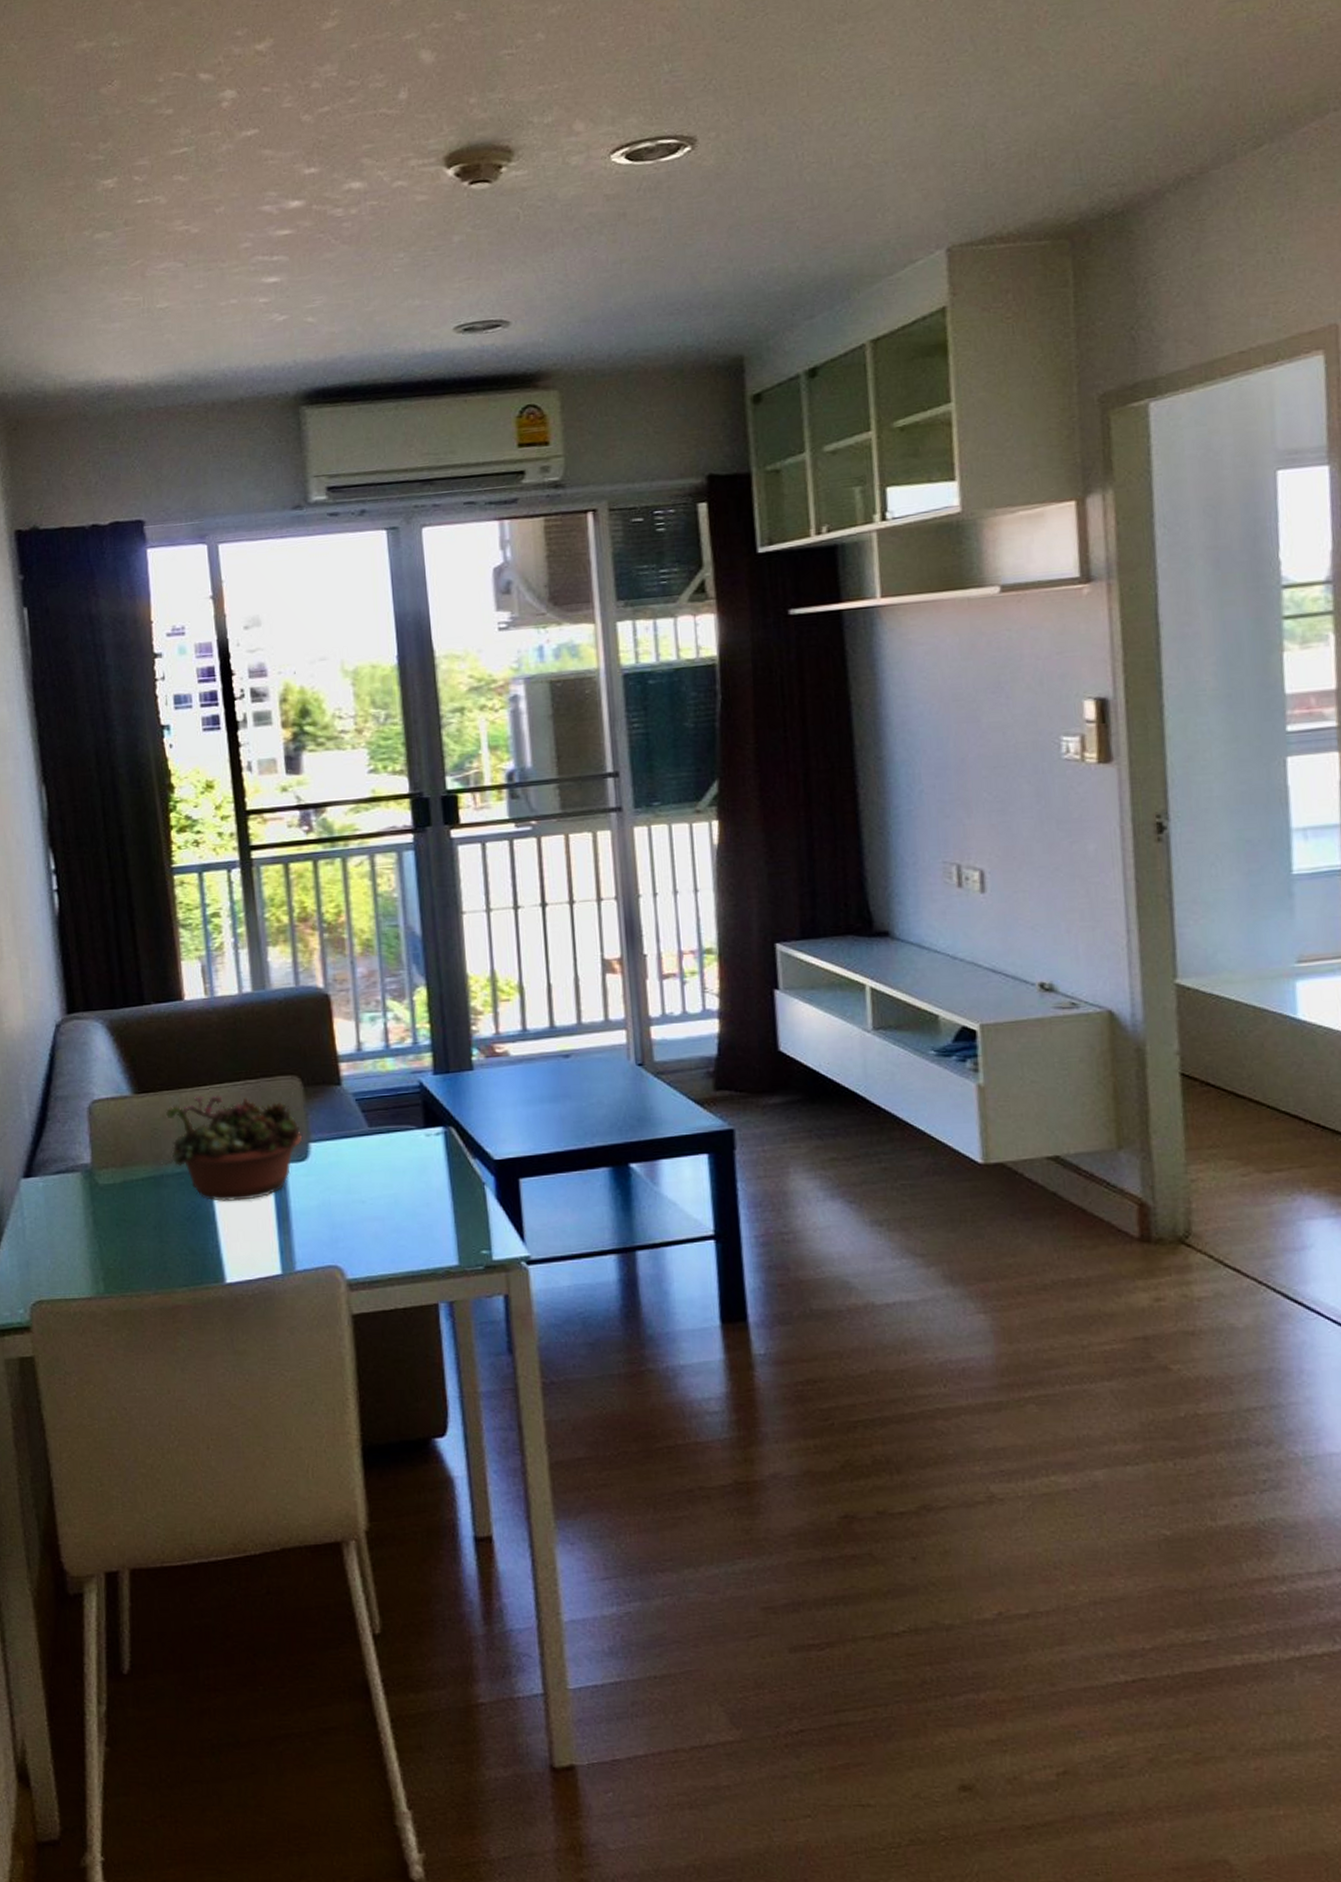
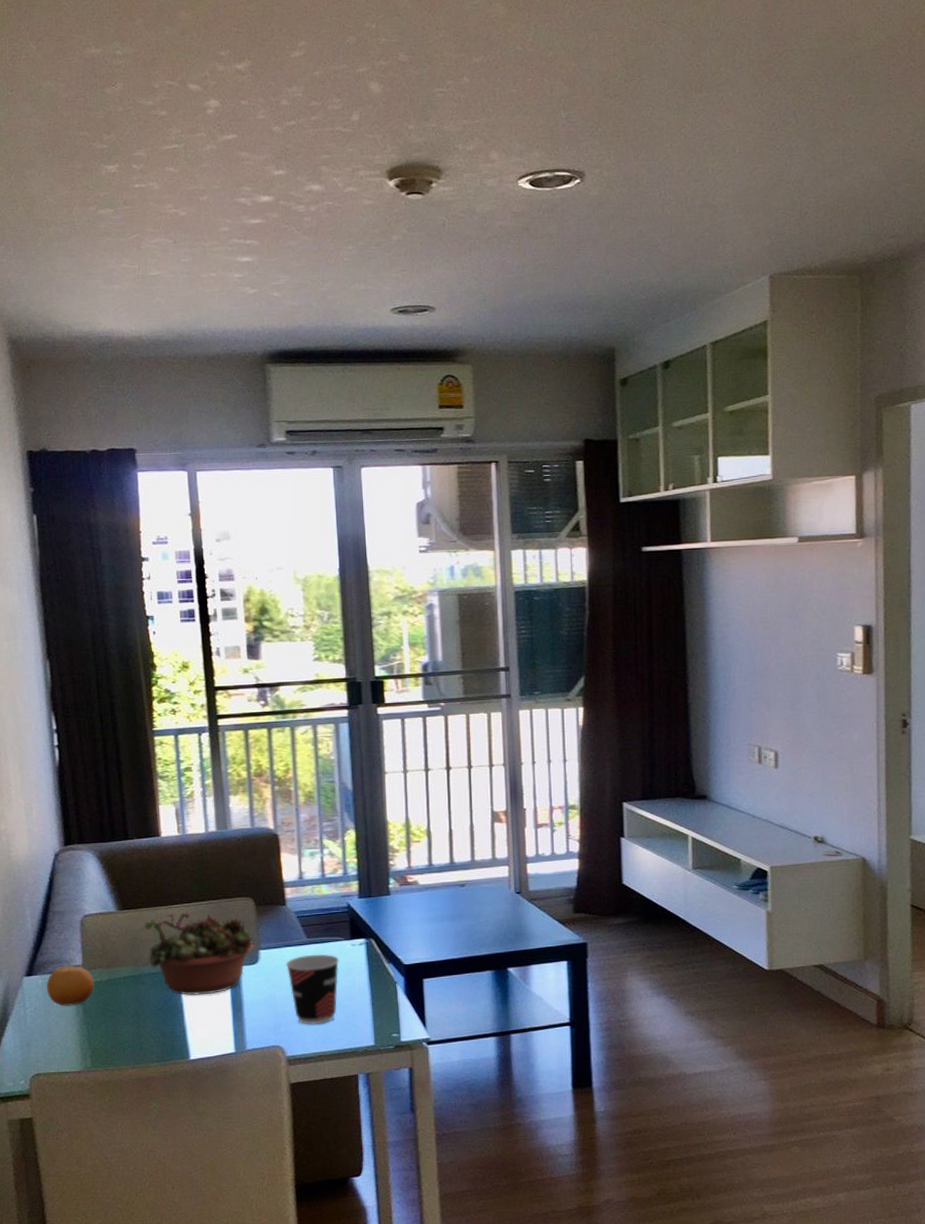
fruit: none [48,1165,107,1215] -> present [46,966,95,1006]
cup: none [342,1147,411,1239] -> present [285,954,340,1025]

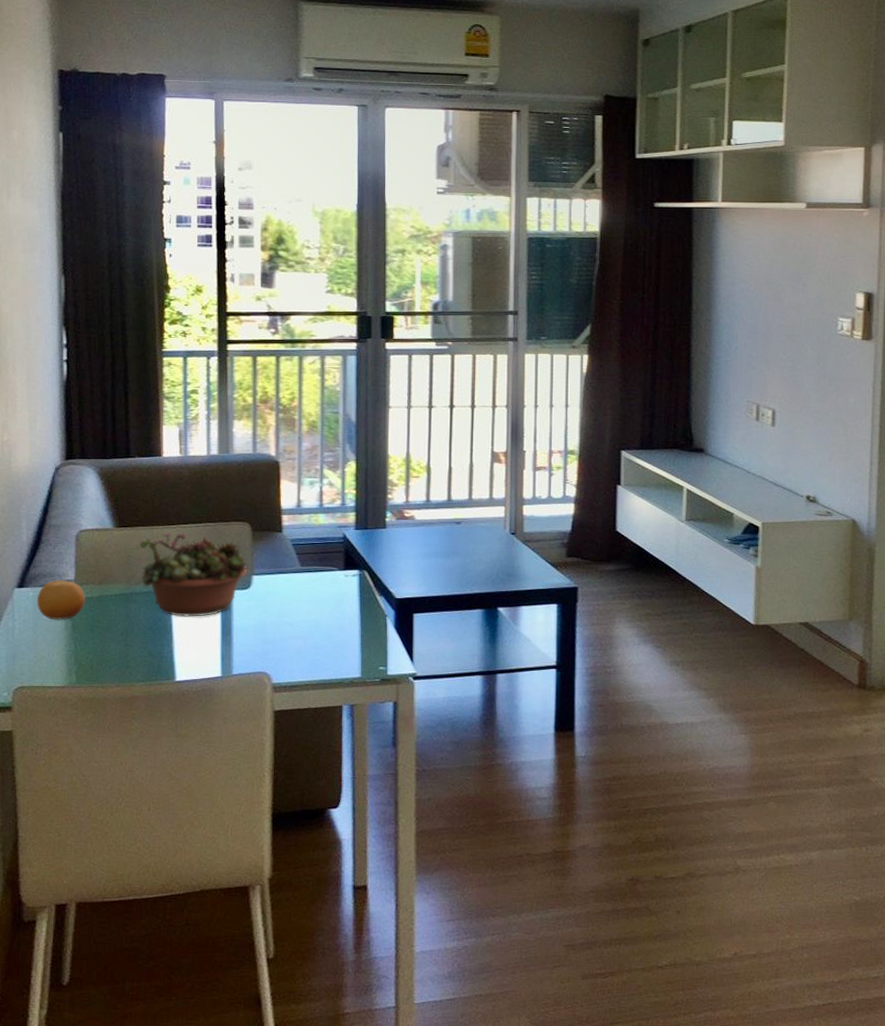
cup: present [285,954,340,1025] -> none [277,583,332,653]

